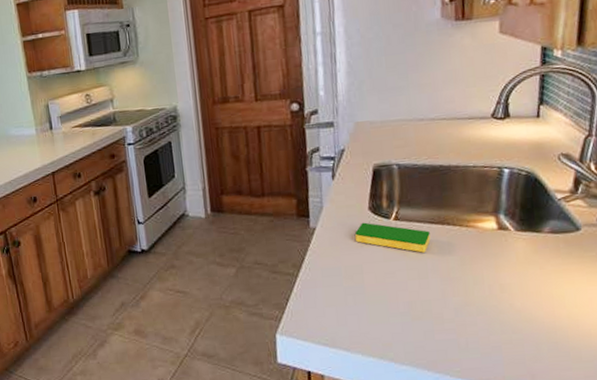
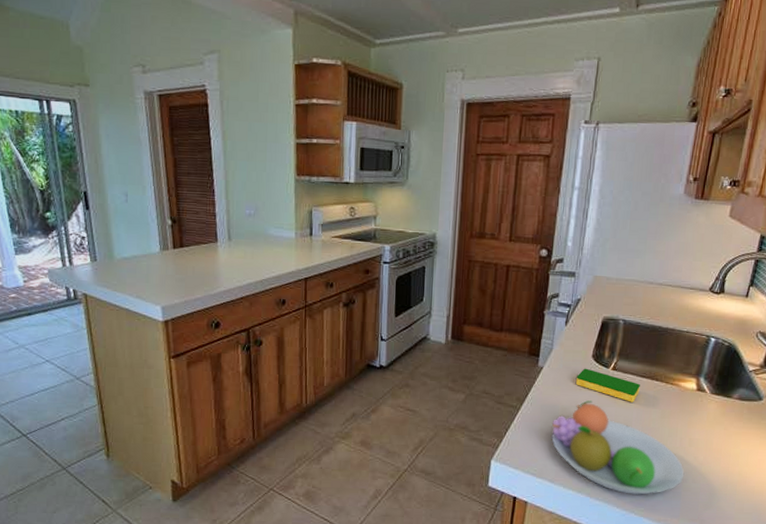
fruit bowl: none [337,257,501,355] -> present [551,400,685,495]

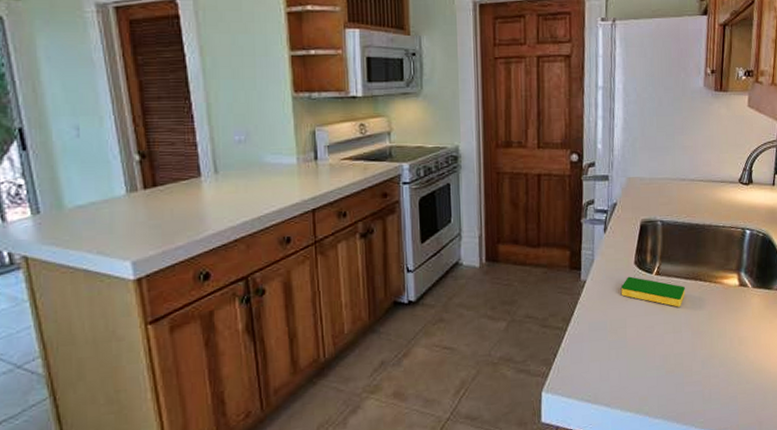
fruit bowl: present [551,400,685,495] -> none [602,311,738,407]

